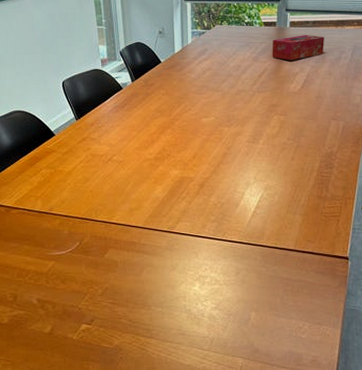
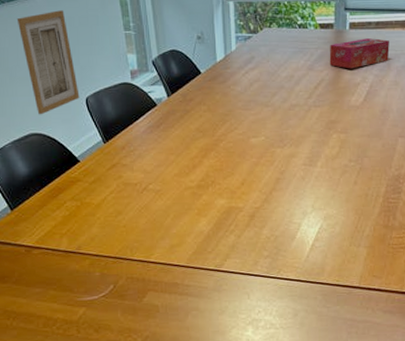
wall art: none [7,8,57,95] -> present [16,10,80,115]

